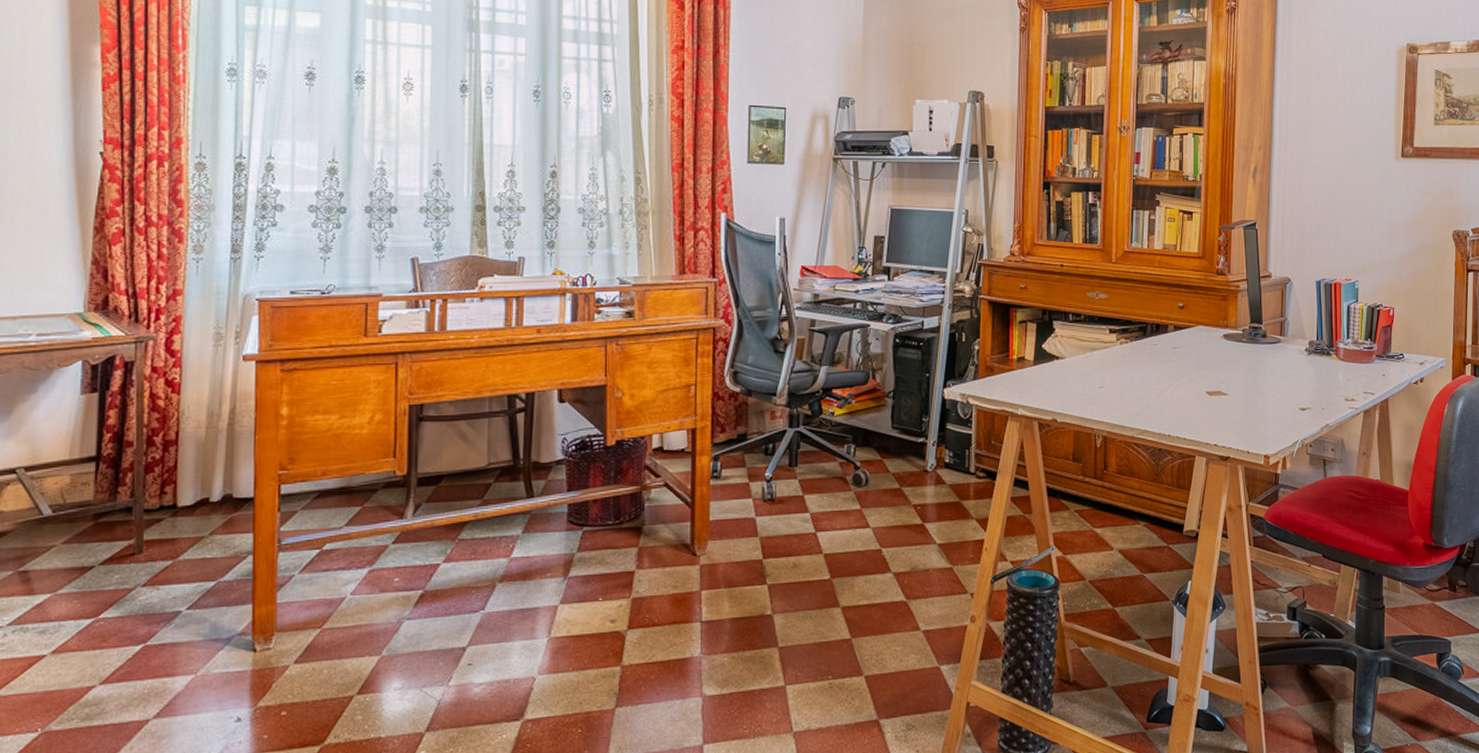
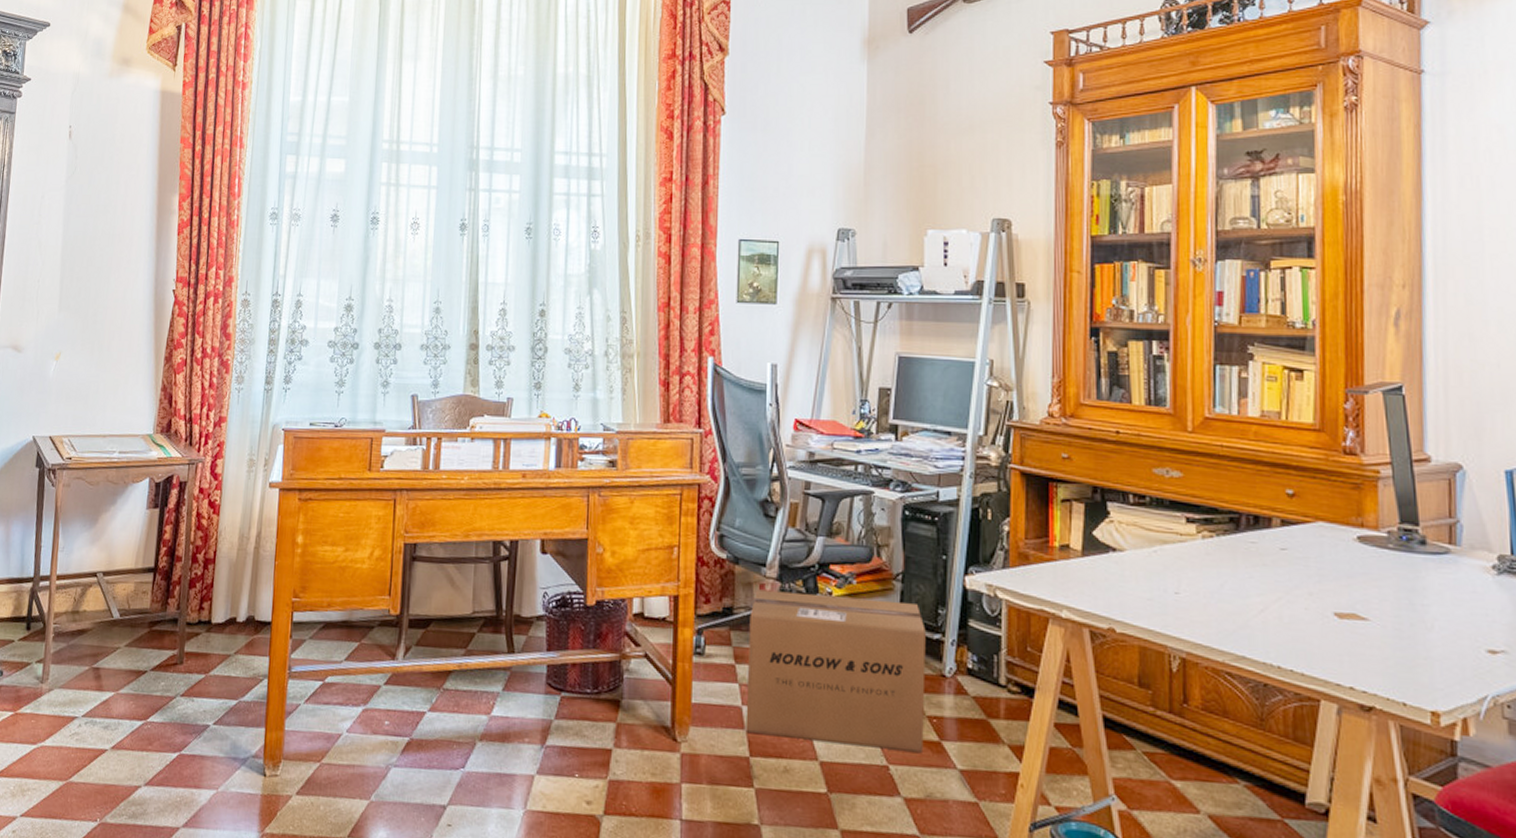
box: none [759,414,912,540] -> present [745,589,926,752]

